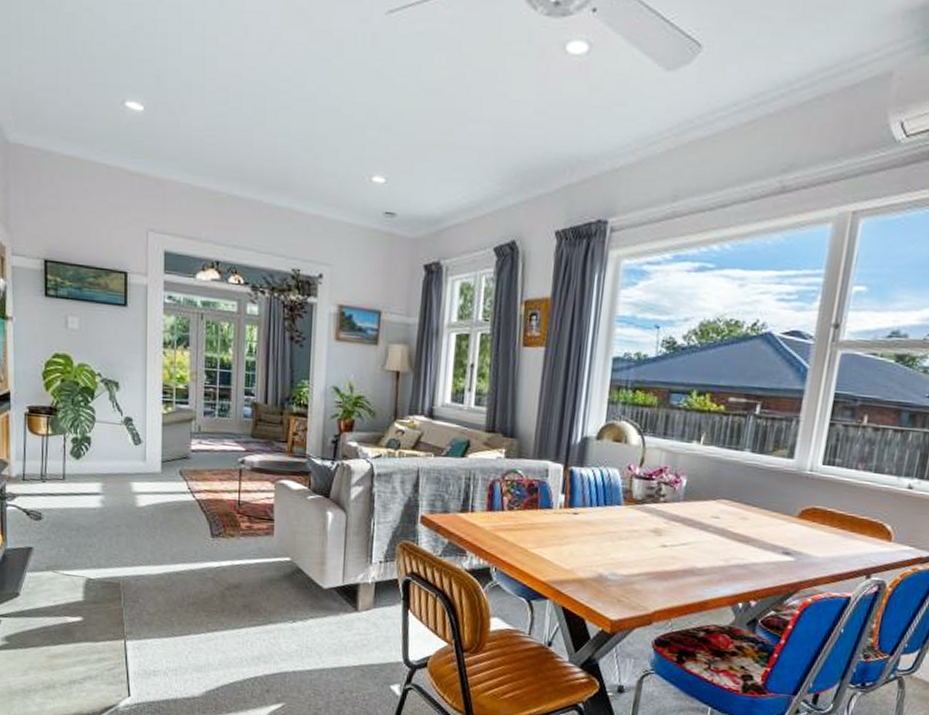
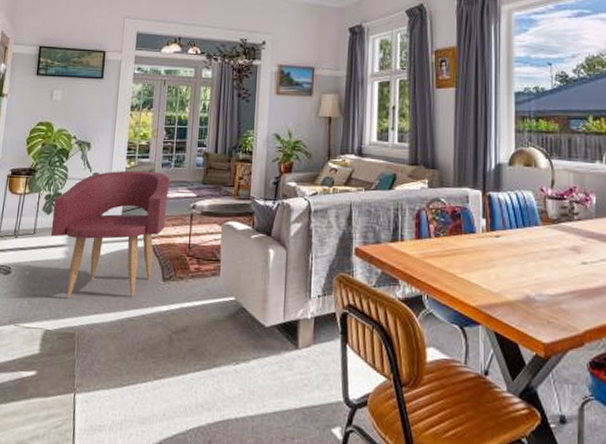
armchair: none [82,416,215,551] -> present [50,170,171,299]

